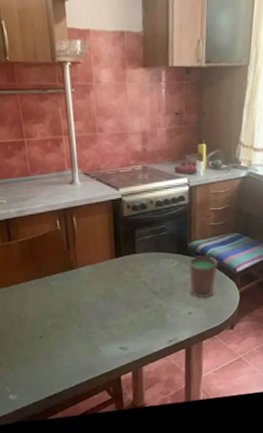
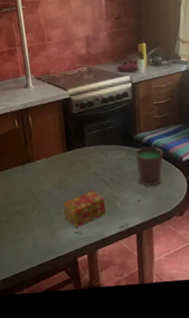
tea box: none [107,302,155,343] -> present [63,190,107,228]

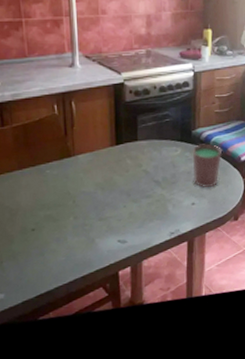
tea box: present [63,190,107,228] -> none [106,192,156,236]

